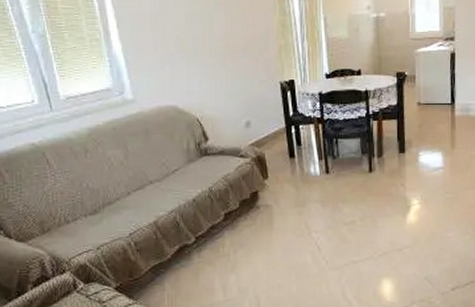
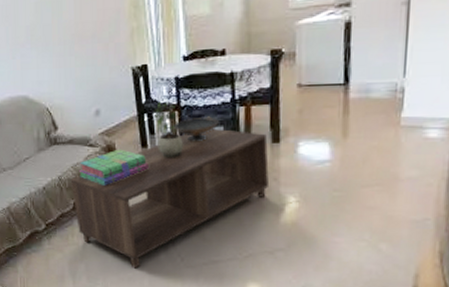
coffee table: none [221,141,397,275] -> present [70,129,269,269]
stack of books: none [229,159,296,195] -> present [78,149,149,186]
potted plant: none [300,115,326,168] -> present [153,101,183,158]
decorative bowl: none [318,129,356,153] -> present [174,116,219,142]

